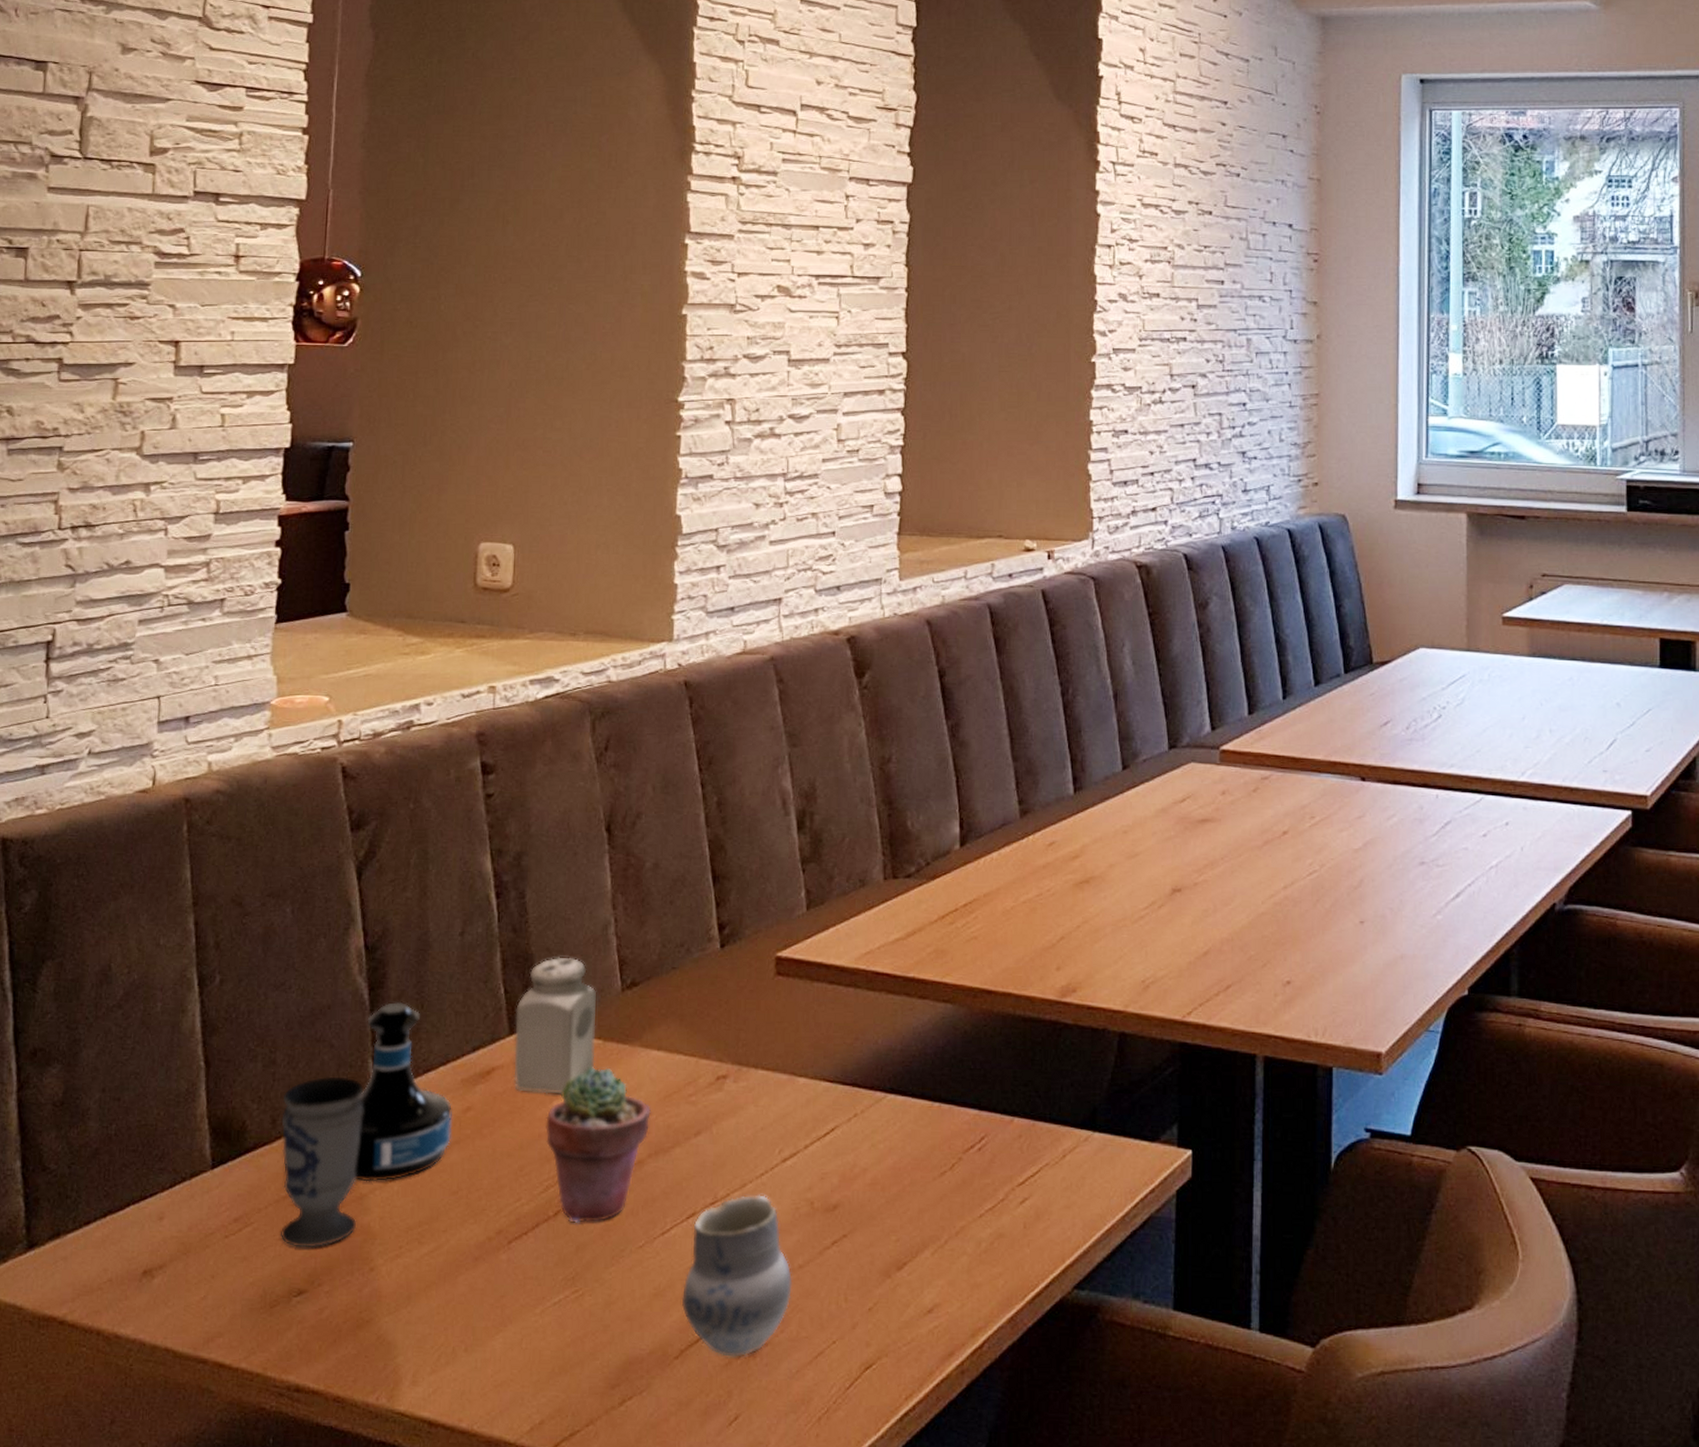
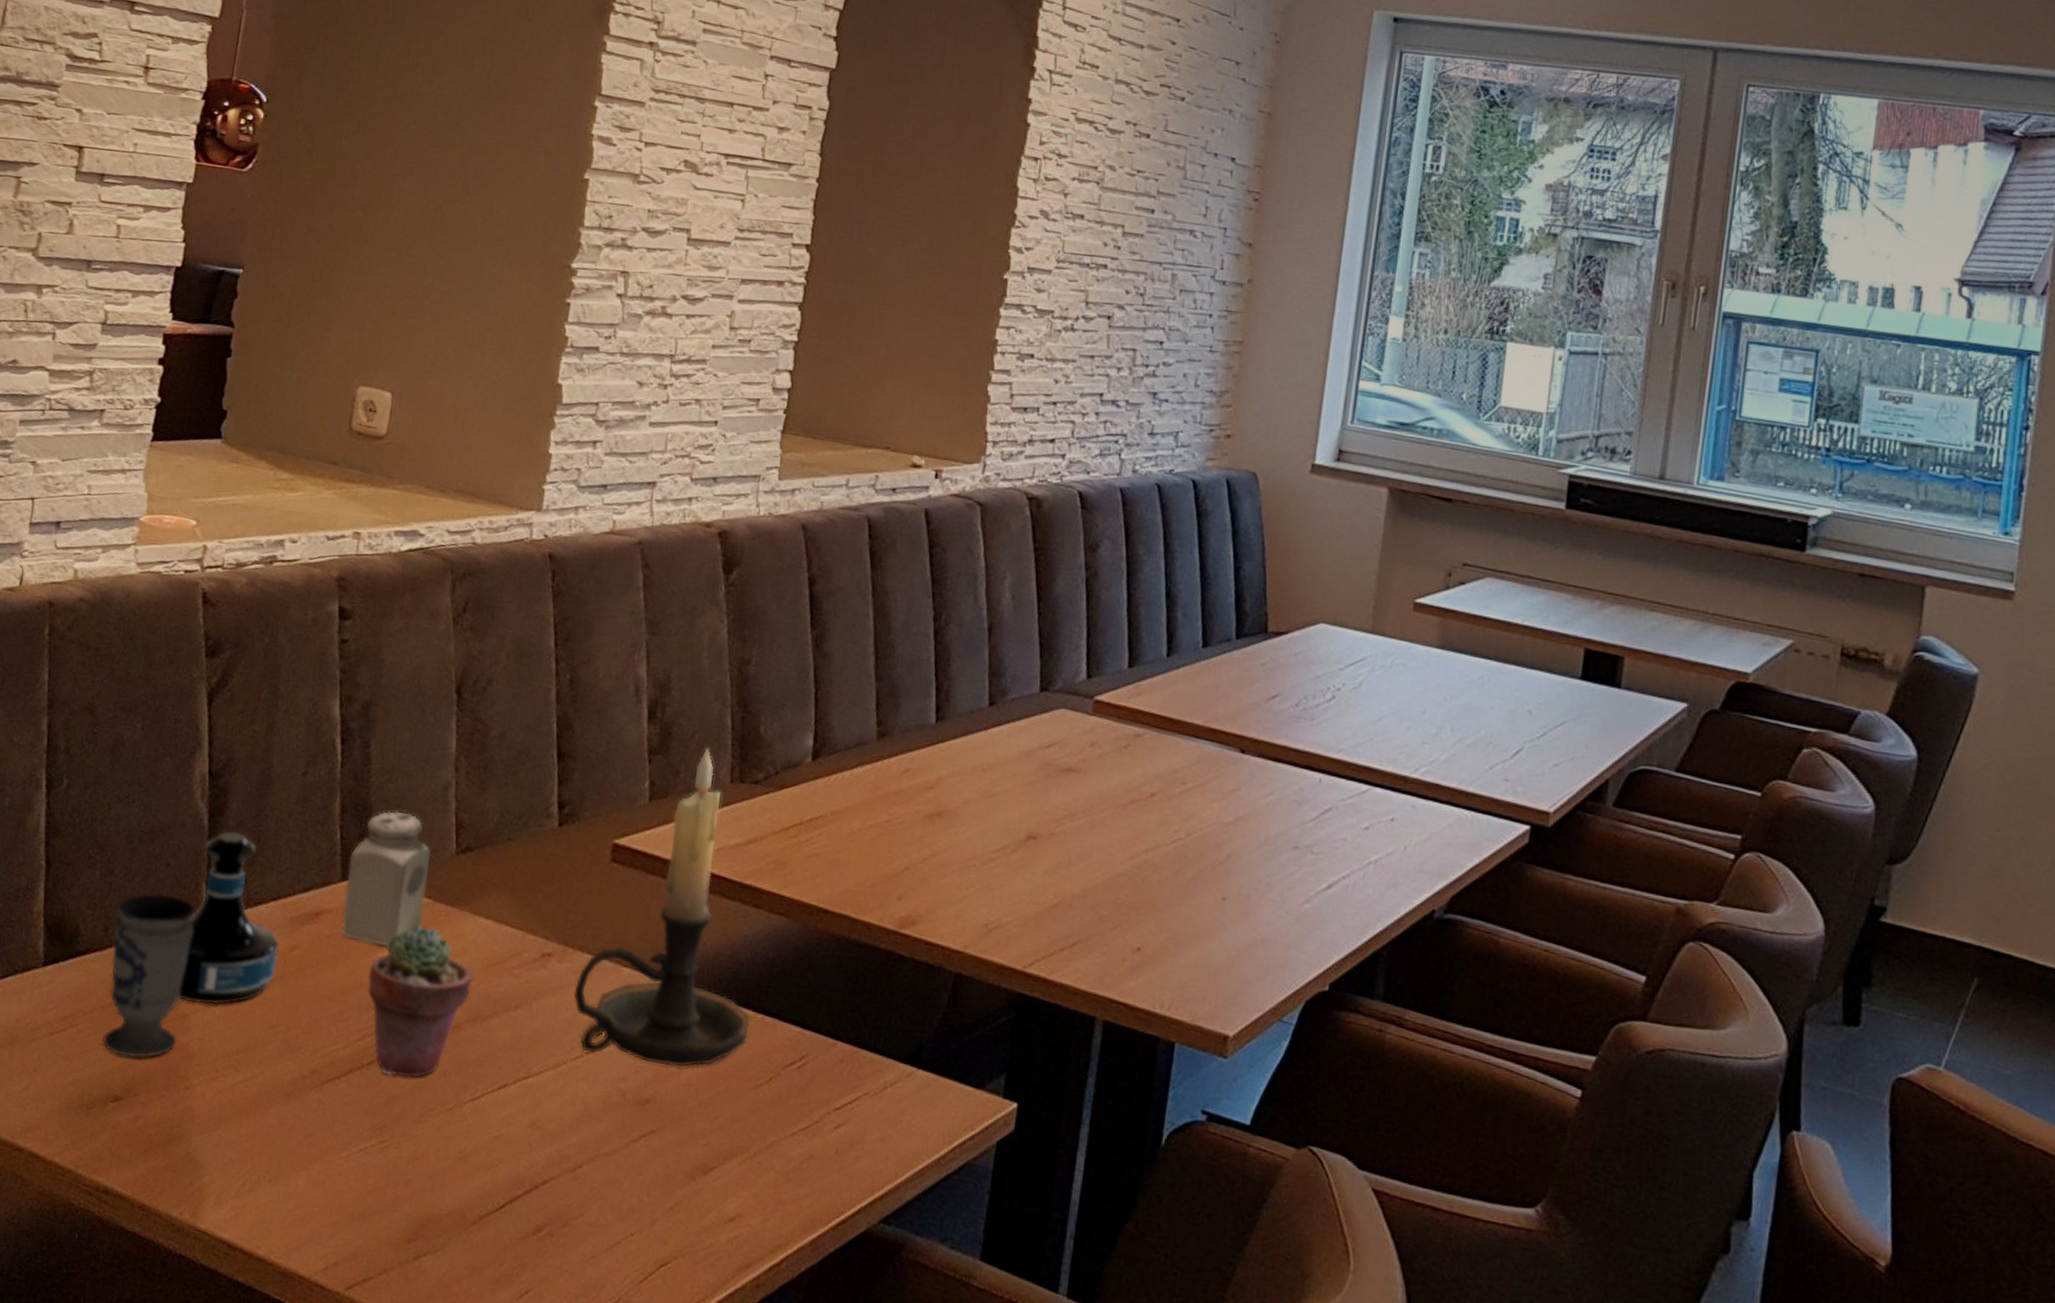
cup: present [681,1195,792,1357] -> none [484,1075,597,1234]
candle holder: none [752,848,928,1168] -> present [573,747,751,1067]

